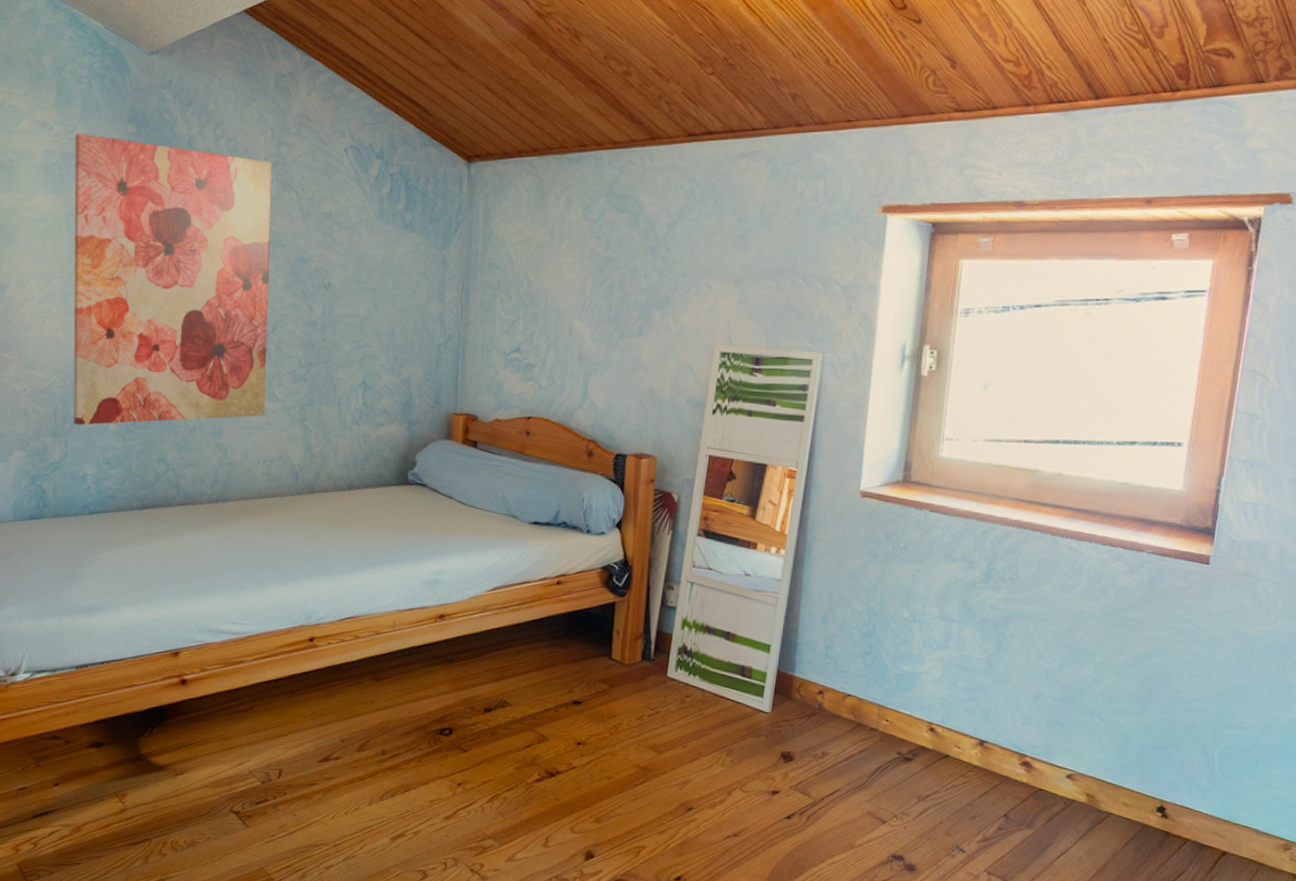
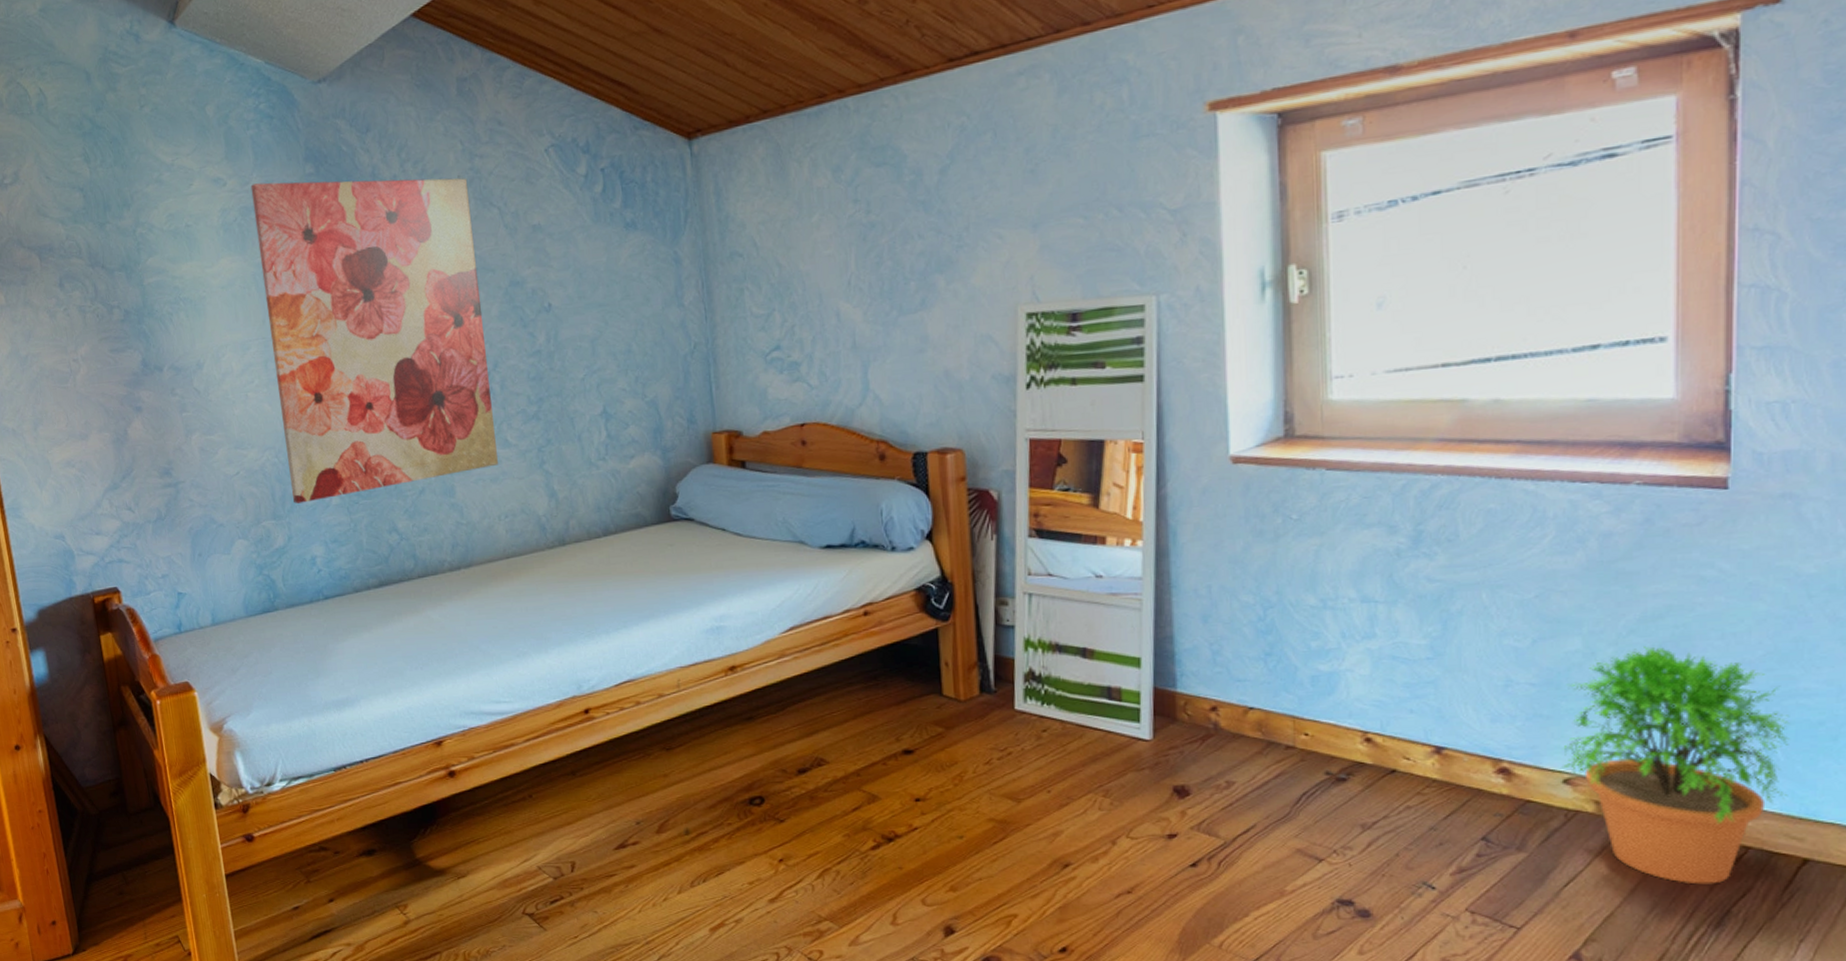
potted plant: none [1067,678,1227,866] -> present [1561,646,1790,885]

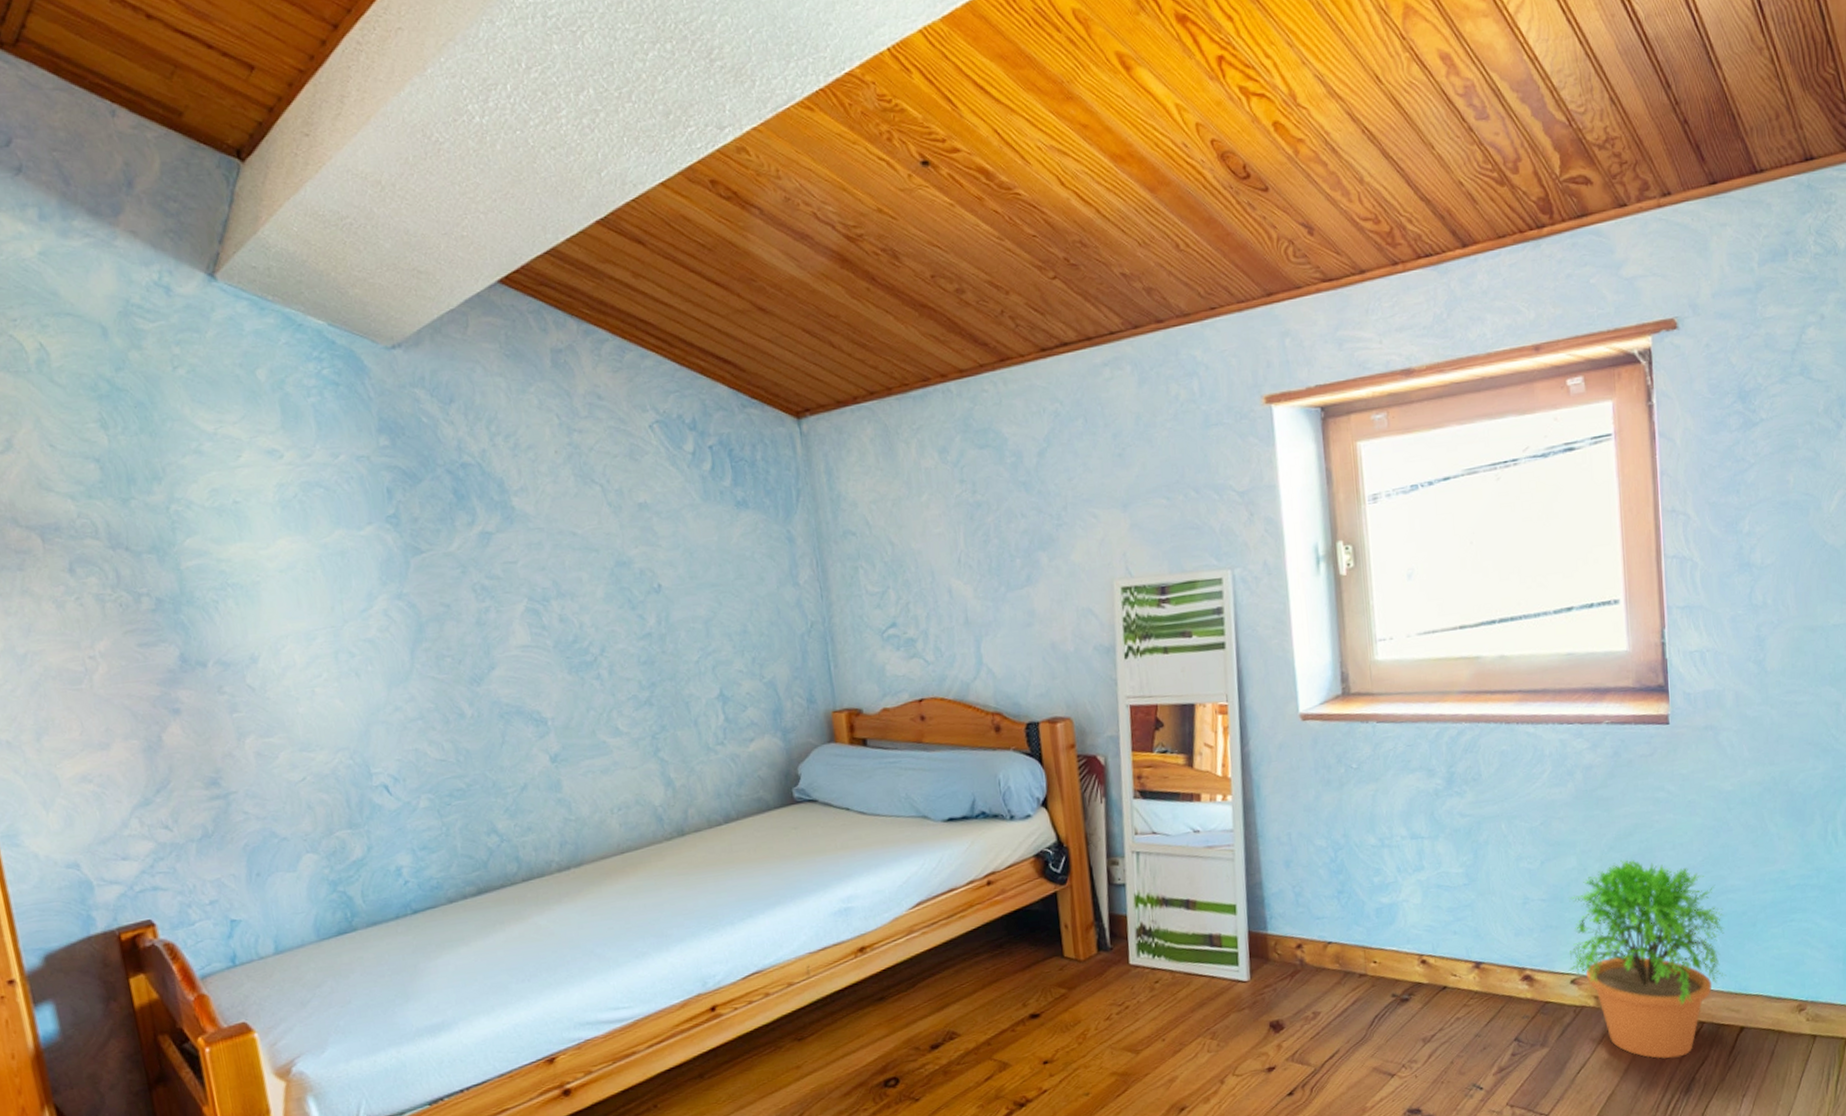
wall art: present [250,177,499,504] -> none [313,453,610,809]

